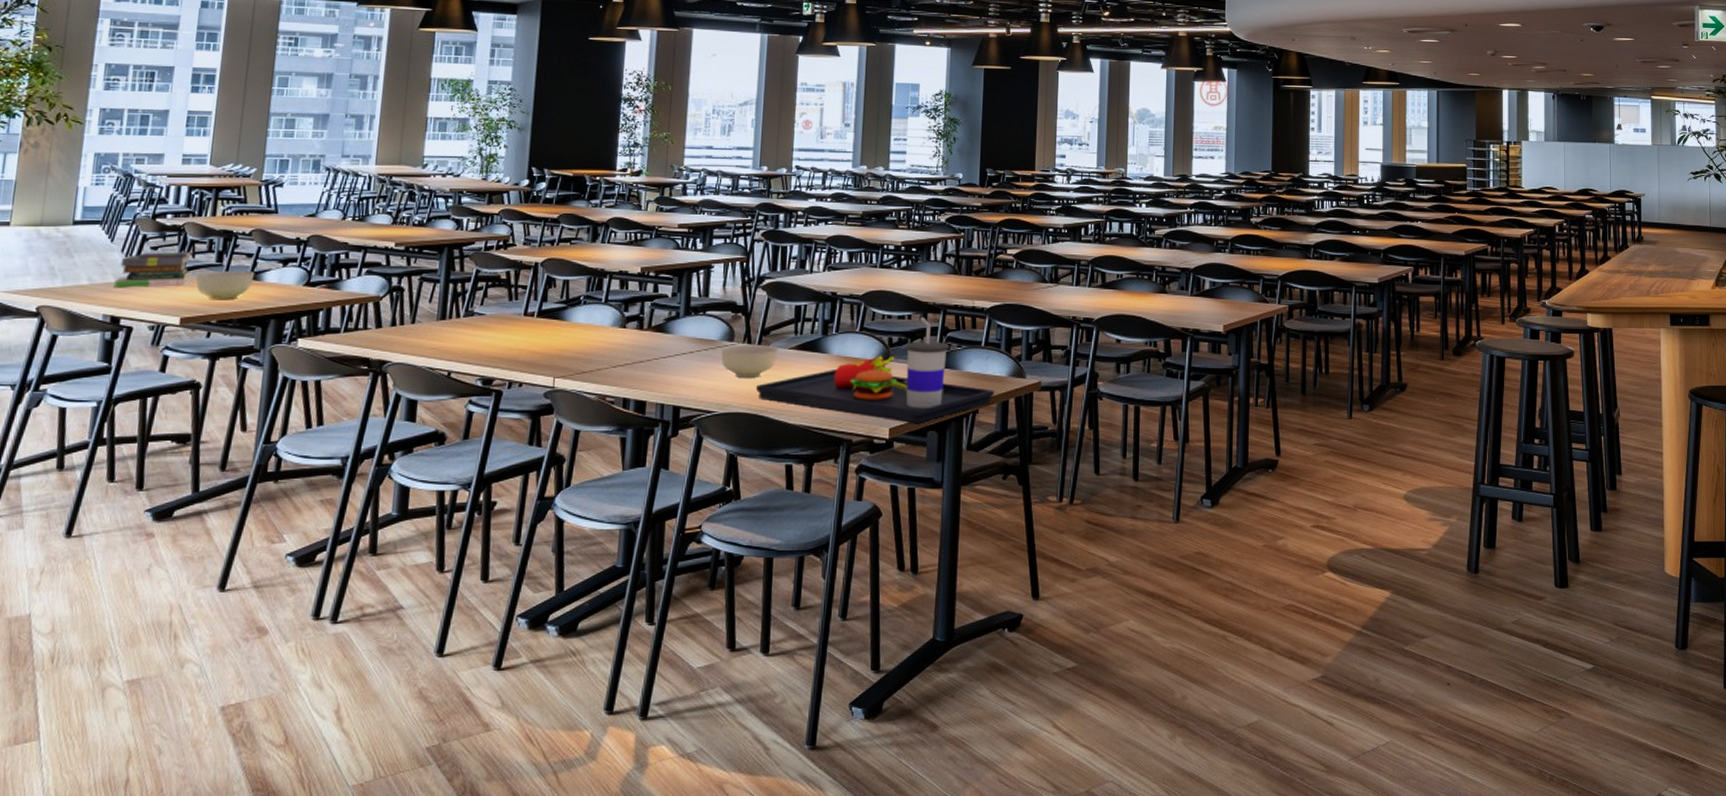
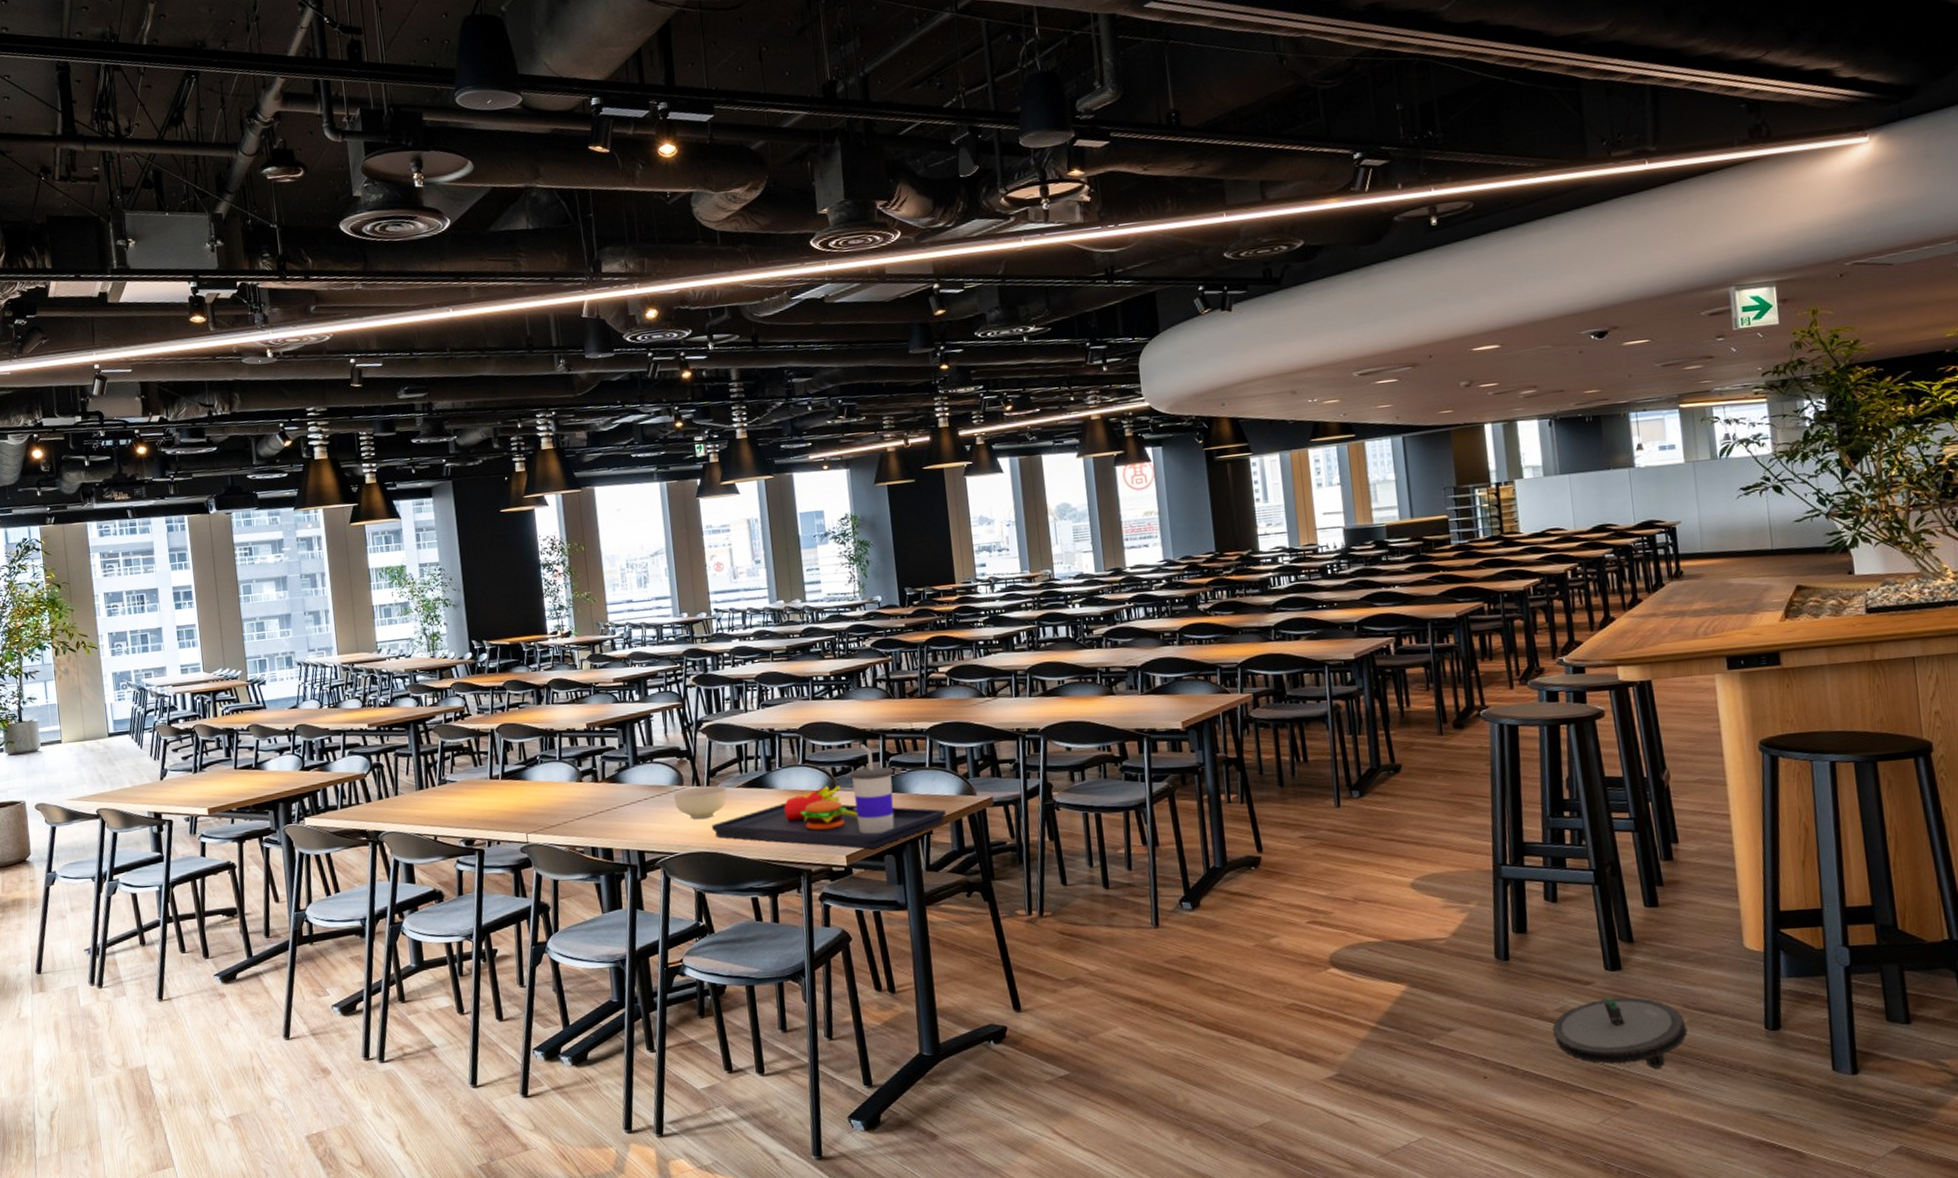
books: present [113,251,193,288] -> none [150,750,209,788]
bowl: present [195,270,255,300] -> none [212,762,259,791]
robot vacuum: none [1508,613,1615,682] -> present [1552,997,1688,1070]

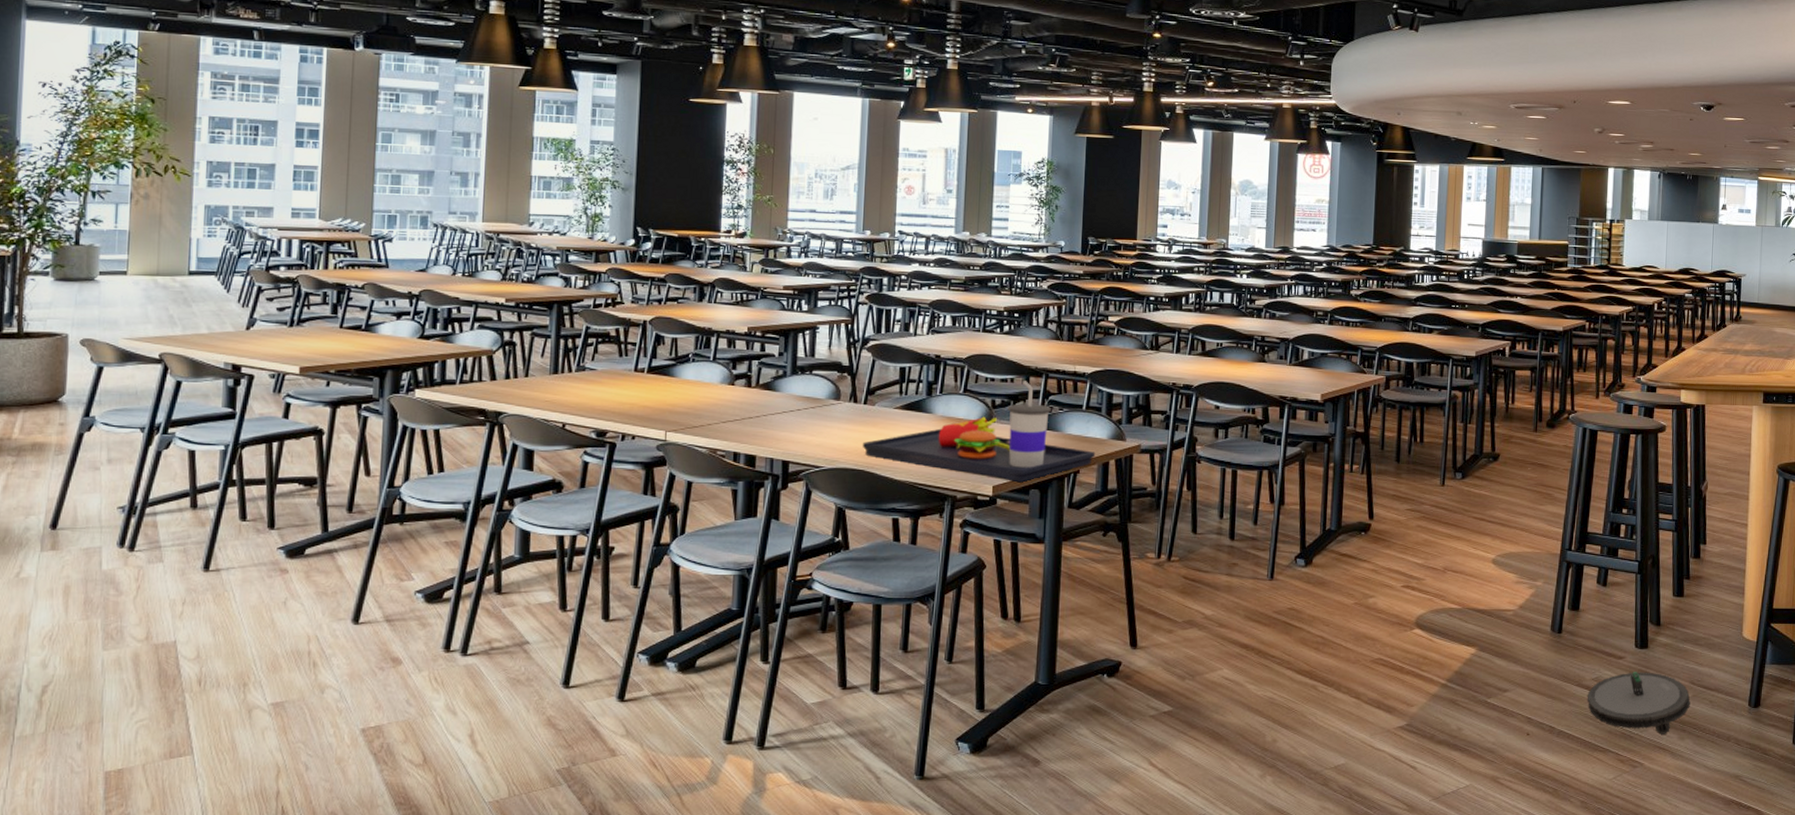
bowl: present [673,785,727,819] -> none [827,403,884,435]

